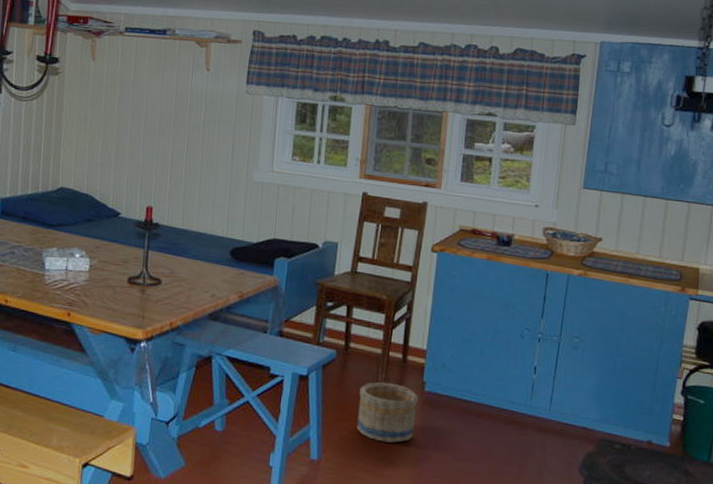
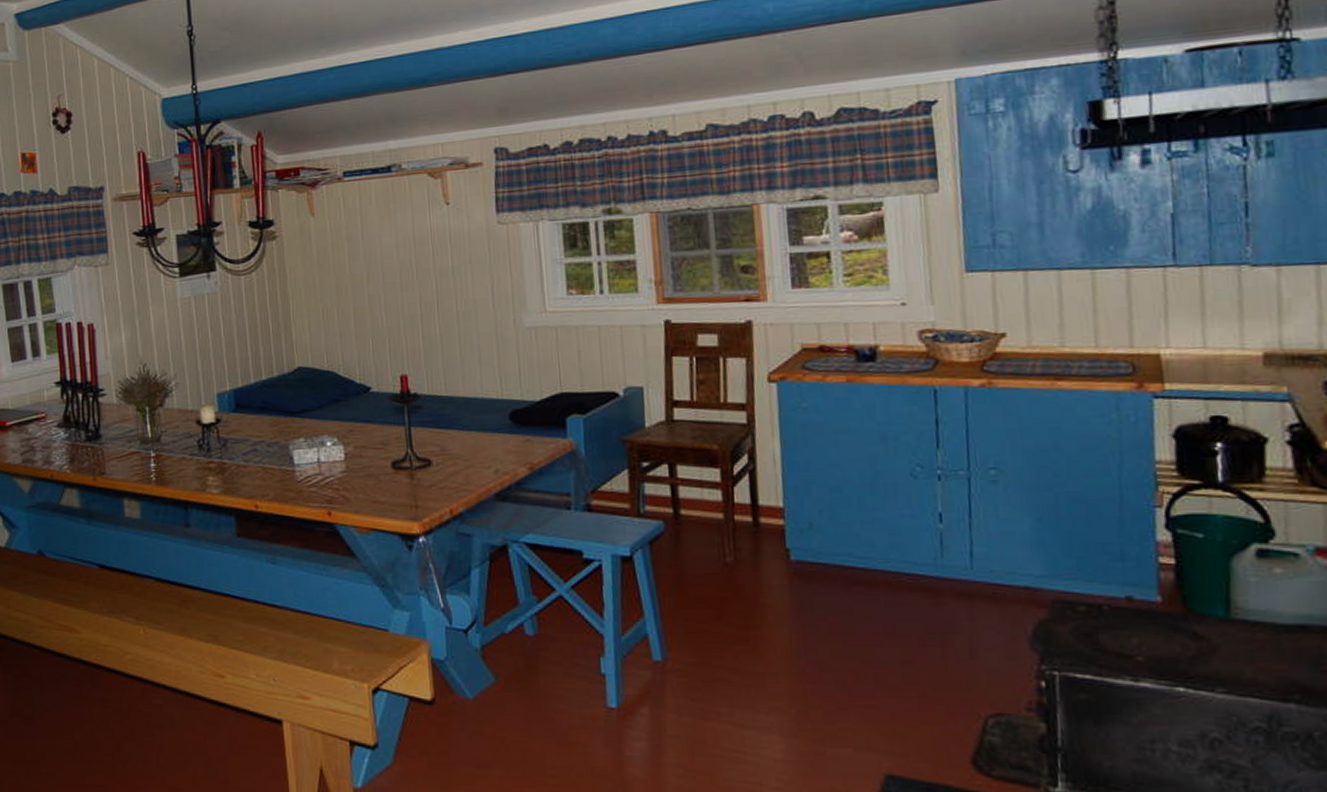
basket: present [357,382,418,443] -> none [703,554,786,631]

